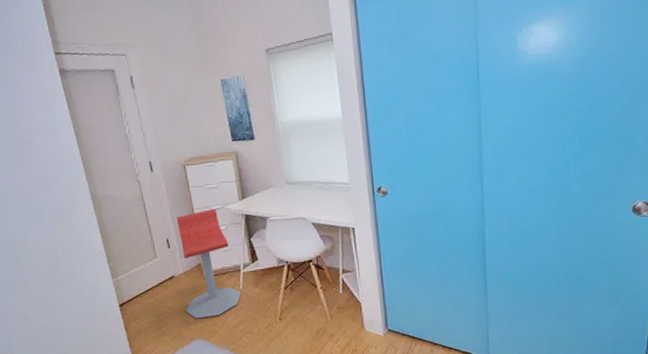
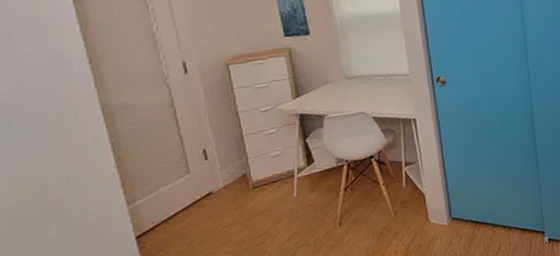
stool: present [176,209,242,319] -> none [216,110,296,239]

